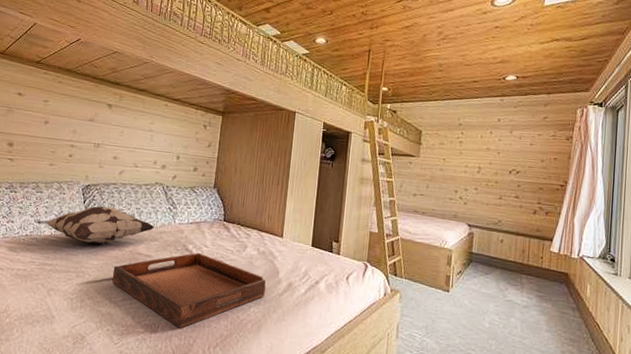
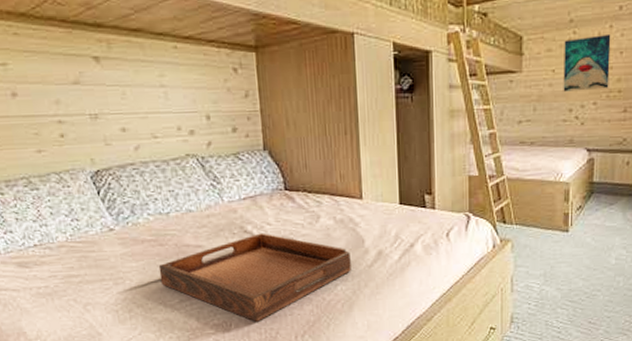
decorative pillow: present [35,206,155,245] -> none [41,194,199,243]
wall art: none [451,137,491,179] -> present [563,33,611,92]

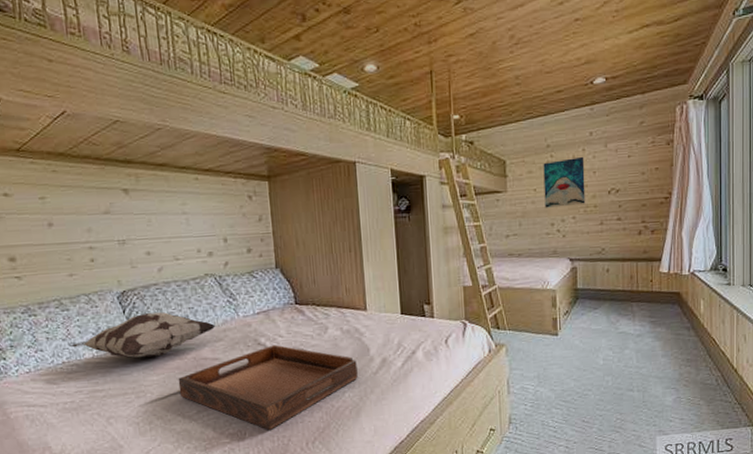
decorative pillow: none [41,194,199,243] -> present [69,312,216,359]

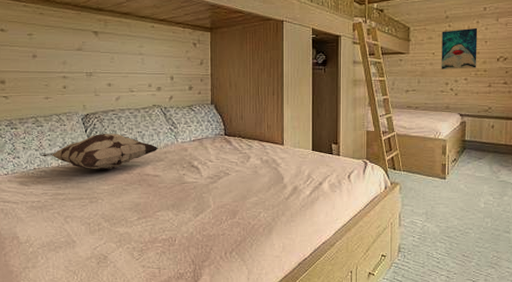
serving tray: present [178,344,358,430] -> none [124,168,272,239]

